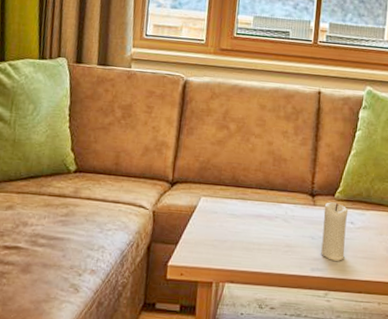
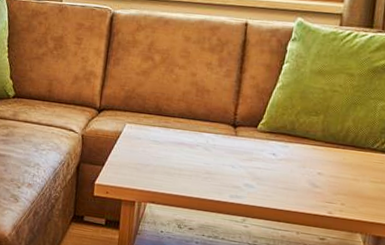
candle: present [321,202,349,261] -> none [240,133,271,190]

